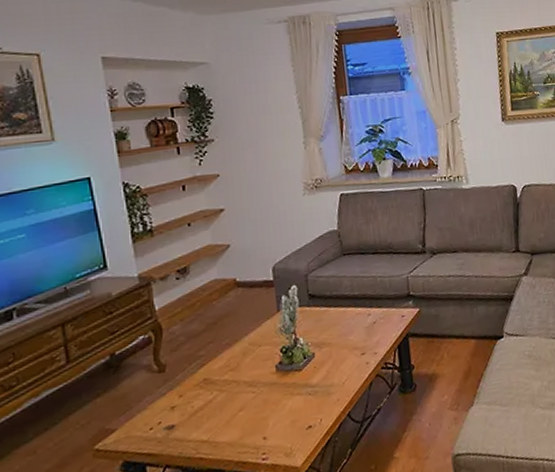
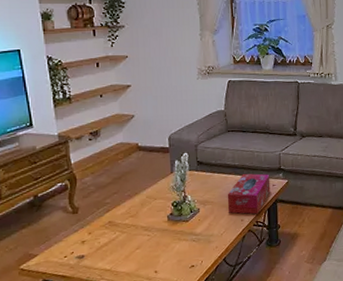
tissue box: none [347,302,400,356] -> present [227,173,271,215]

